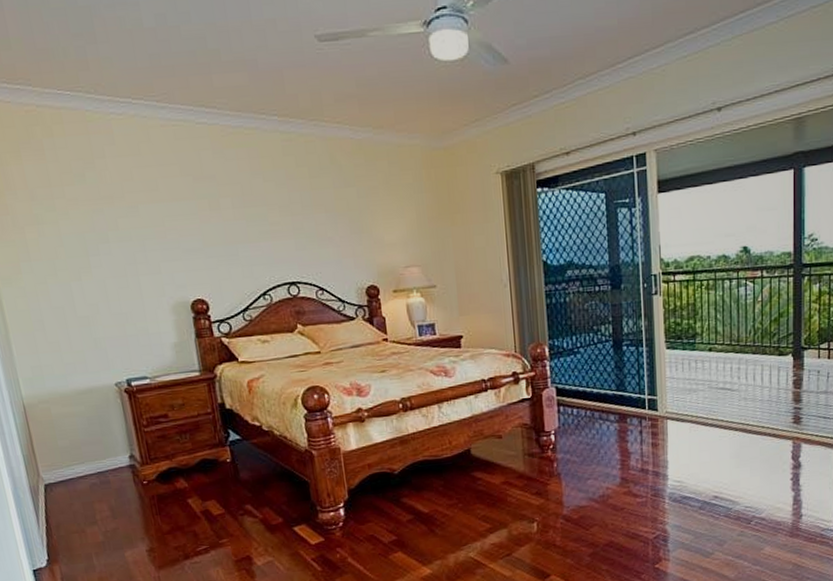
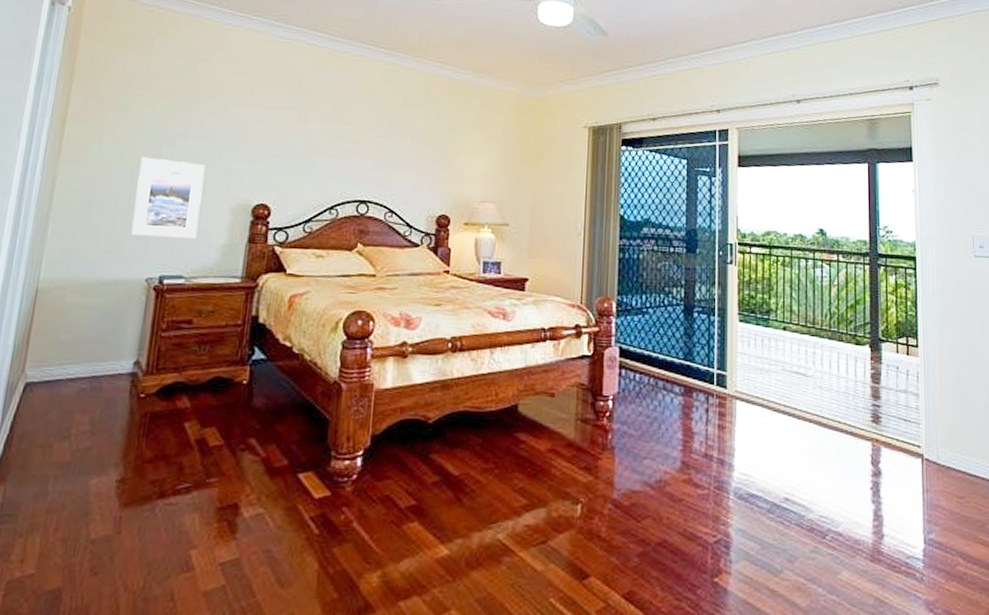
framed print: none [72,267,148,345] -> present [130,156,206,239]

